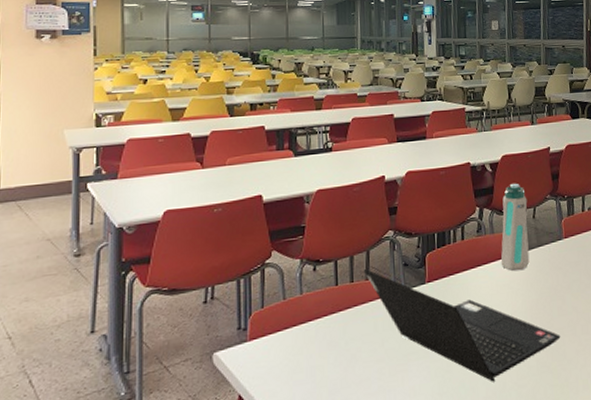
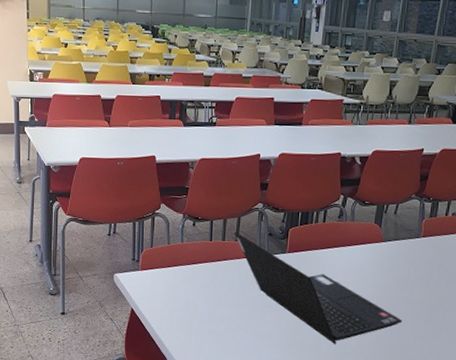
water bottle: present [500,183,530,271] -> none [356,178,392,259]

